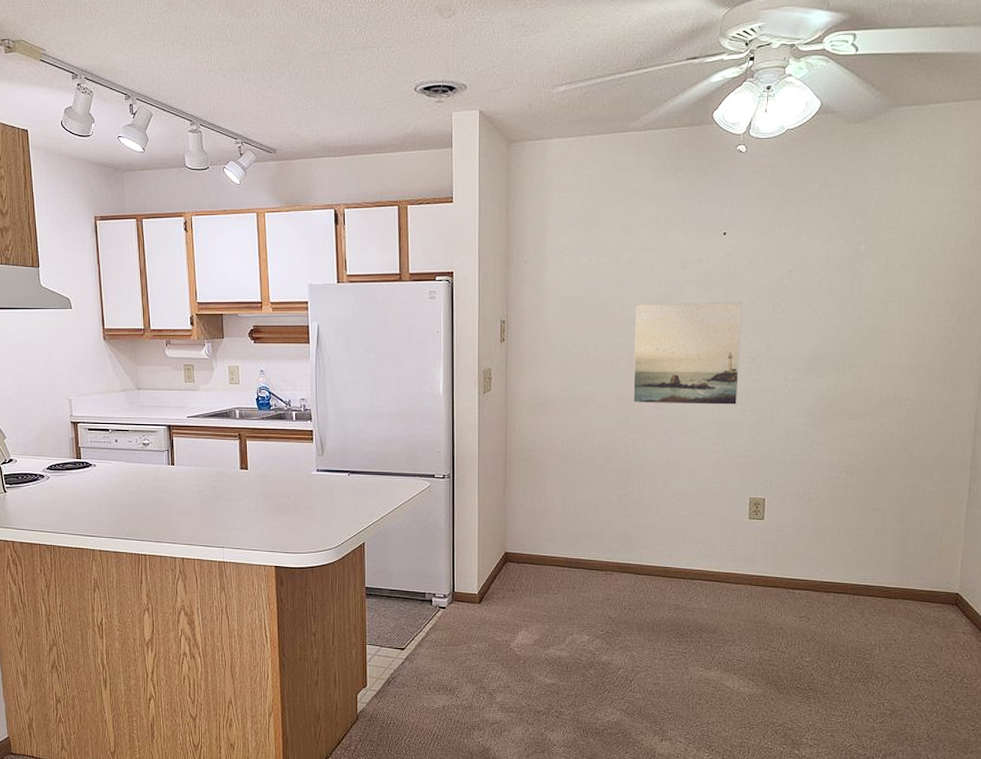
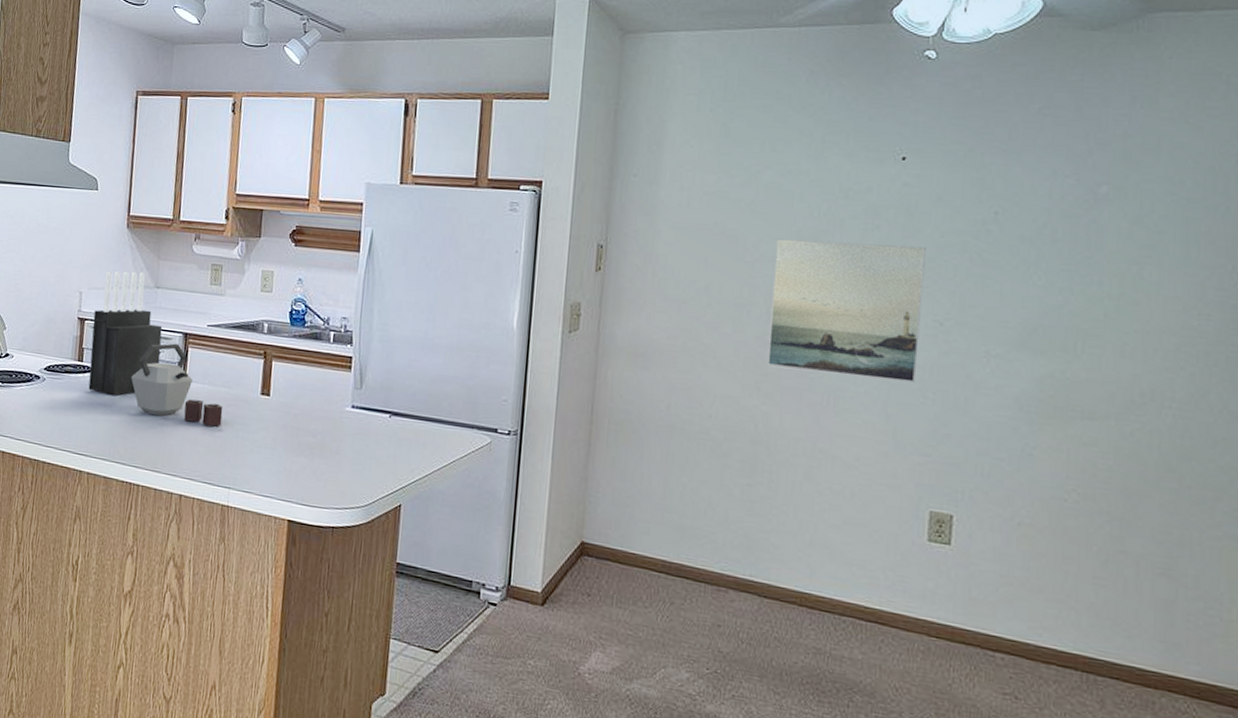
knife block: none [85,377,149,484] -> present [88,271,163,396]
kettle: none [126,435,210,500] -> present [131,343,223,427]

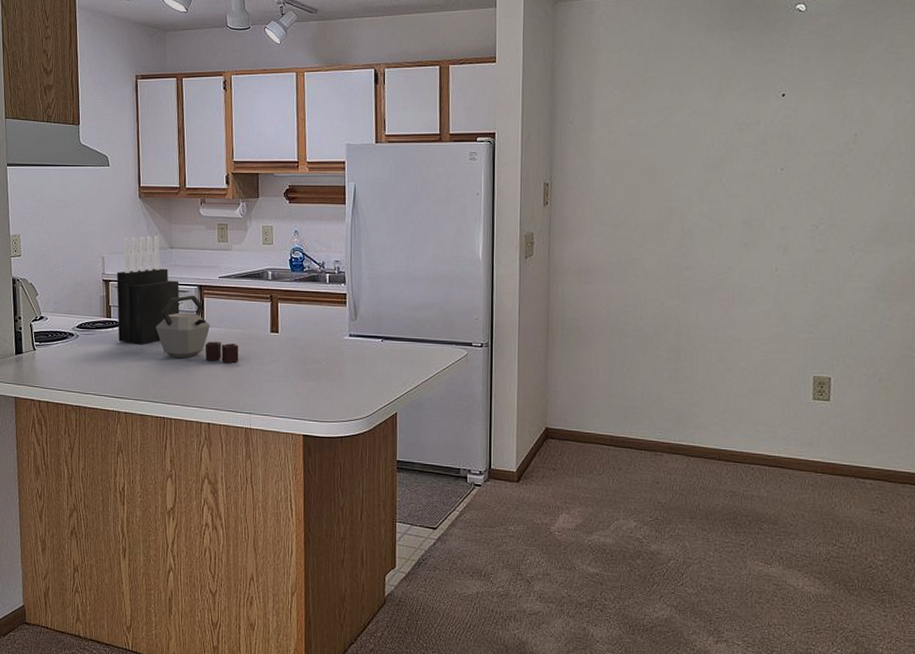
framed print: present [766,238,926,384] -> none [684,166,803,277]

